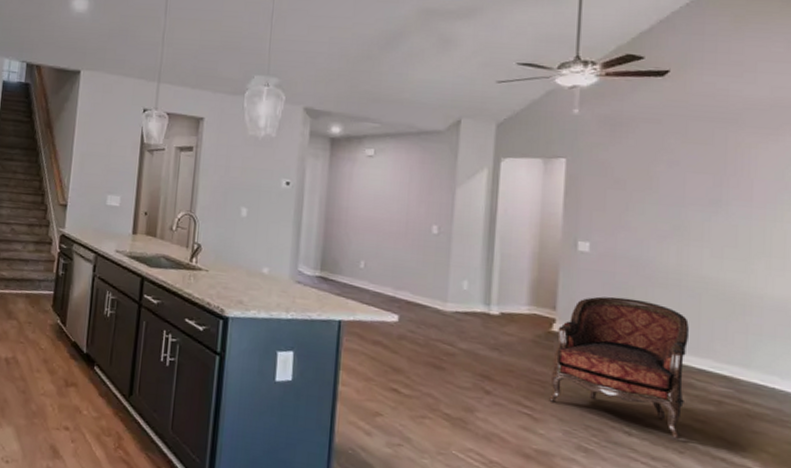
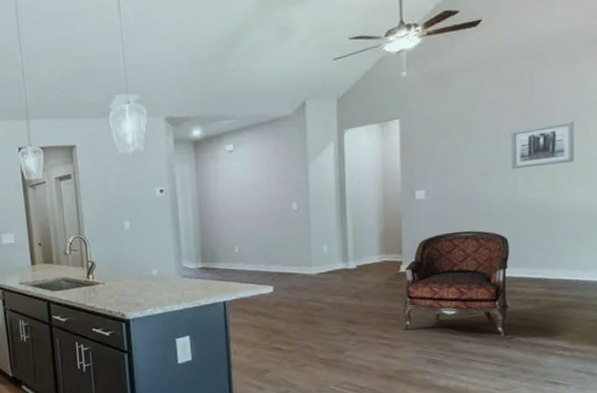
wall art: none [696,197,775,246] -> present [510,121,574,170]

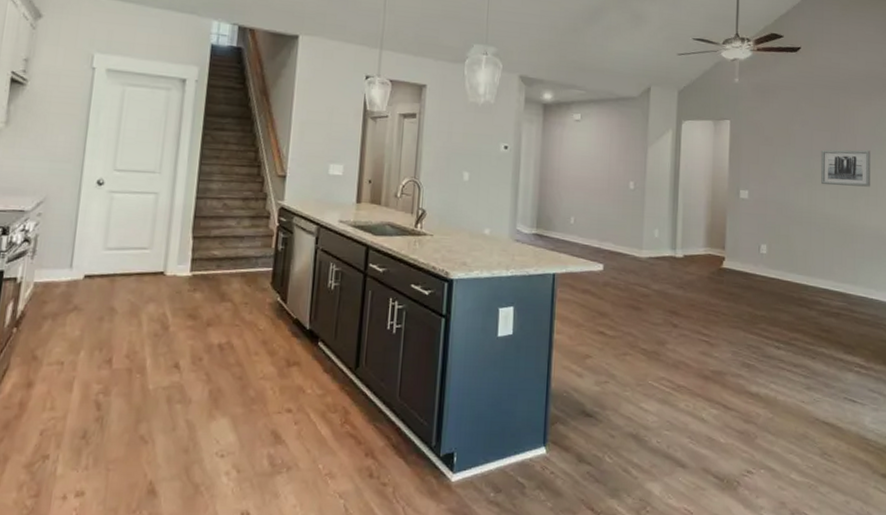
armchair: present [402,230,509,338] -> none [721,235,817,348]

